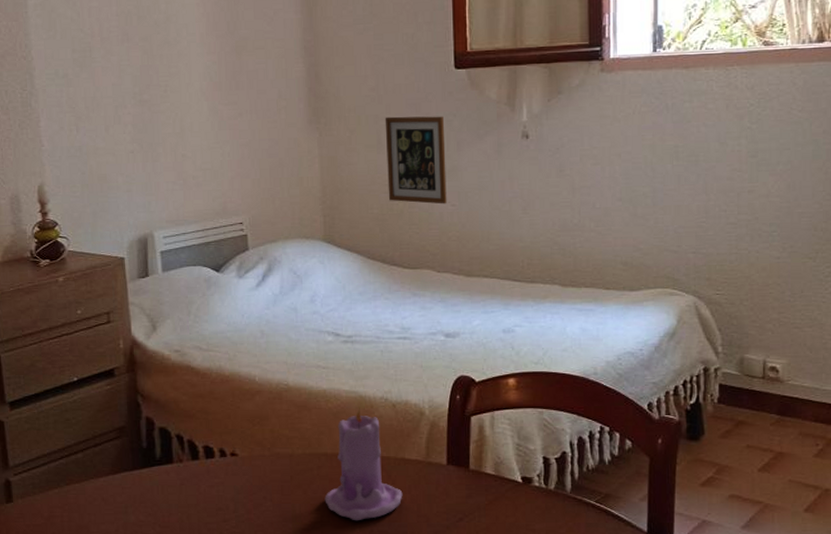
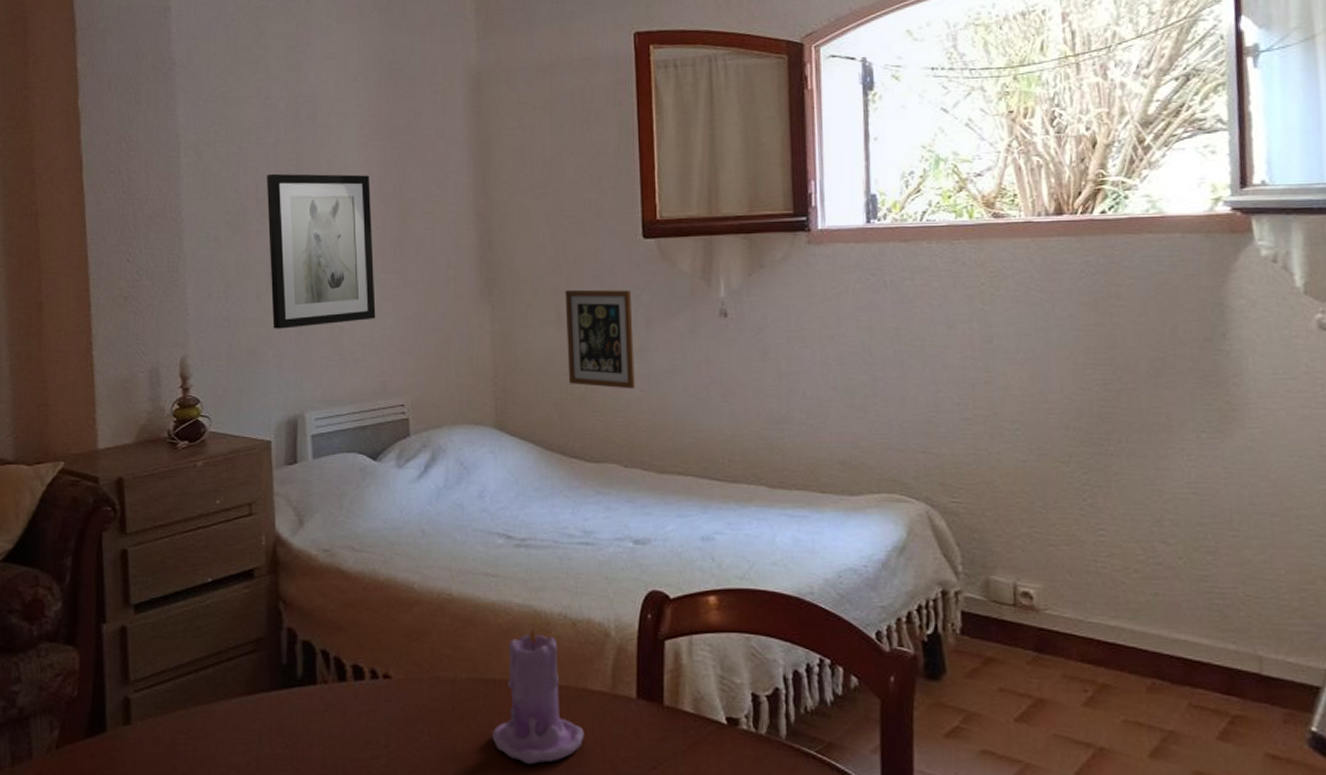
wall art: none [109,13,215,157] -> present [266,173,376,329]

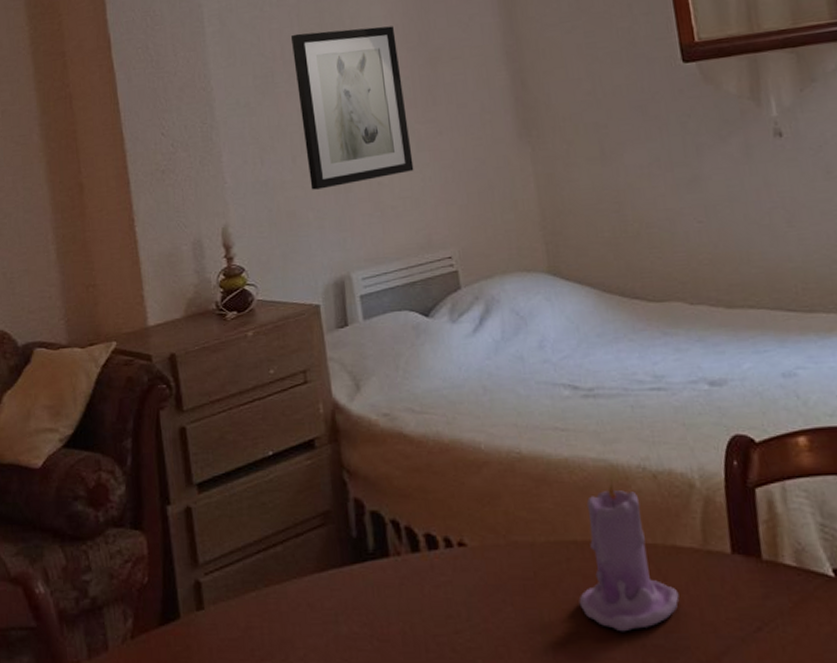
picture frame: present [564,289,635,389] -> none [606,117,692,222]

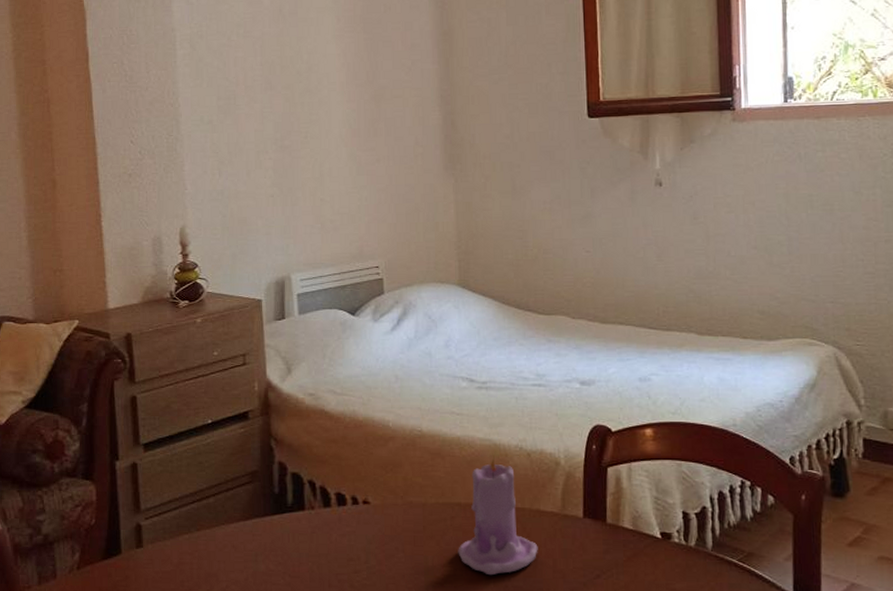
wall art: present [290,26,414,190] -> none [253,63,353,201]

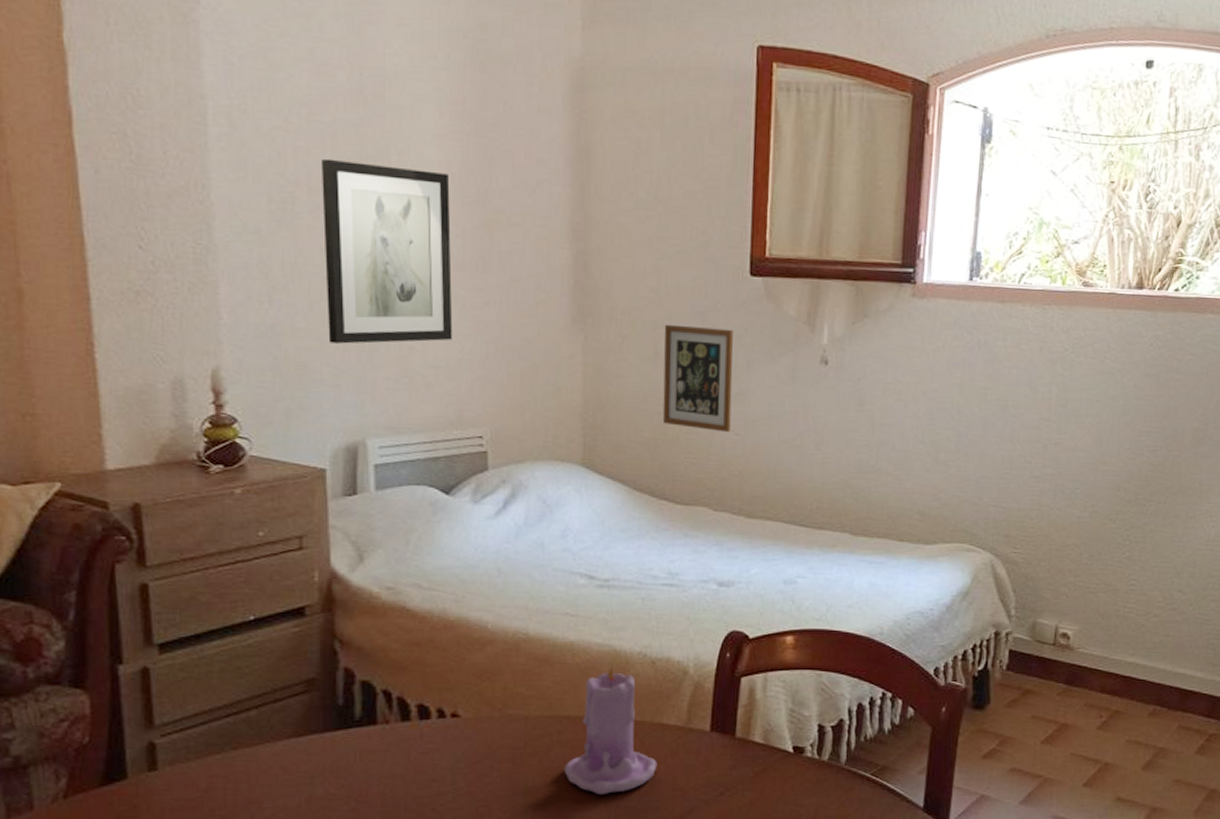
wall art: none [253,63,353,201] -> present [320,158,453,344]
picture frame: none [519,163,581,251] -> present [662,324,733,433]

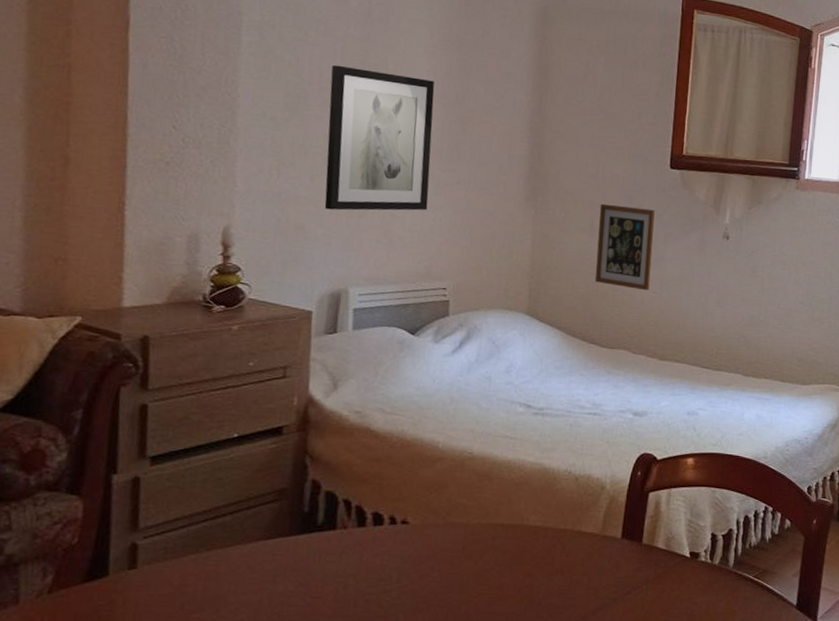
candle: present [564,662,657,795] -> none [495,478,575,593]

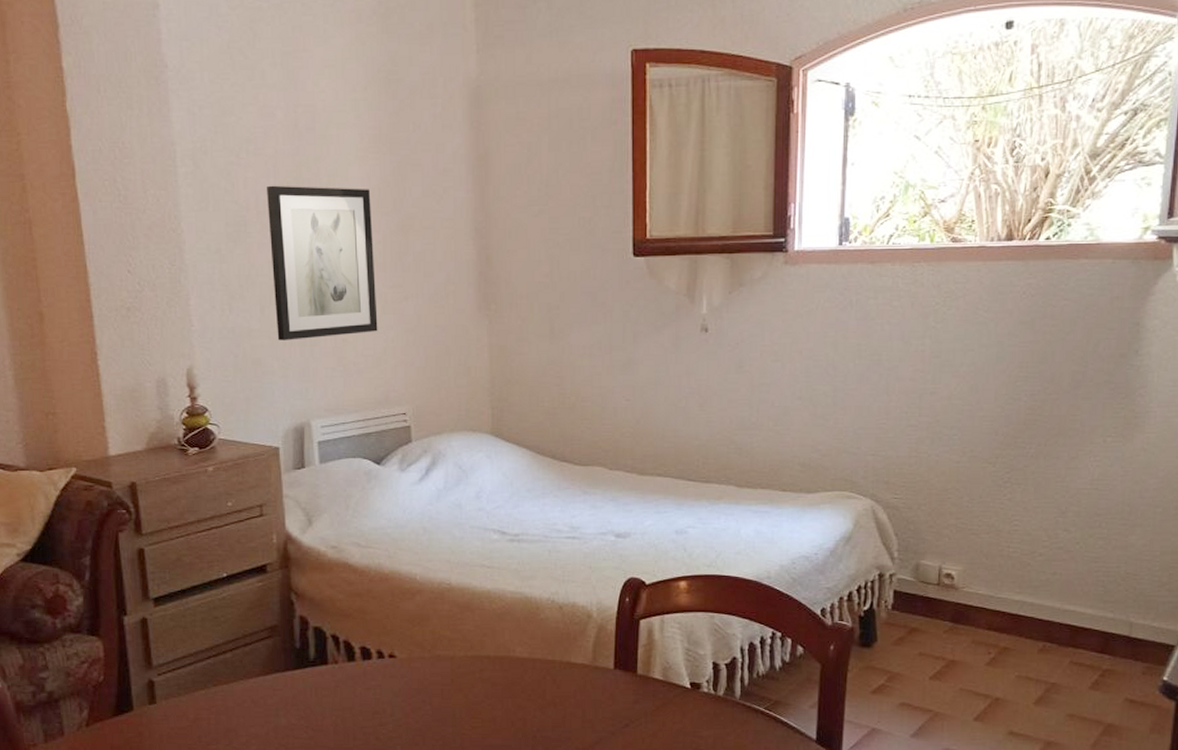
picture frame: present [594,203,655,291] -> none [558,305,621,399]

